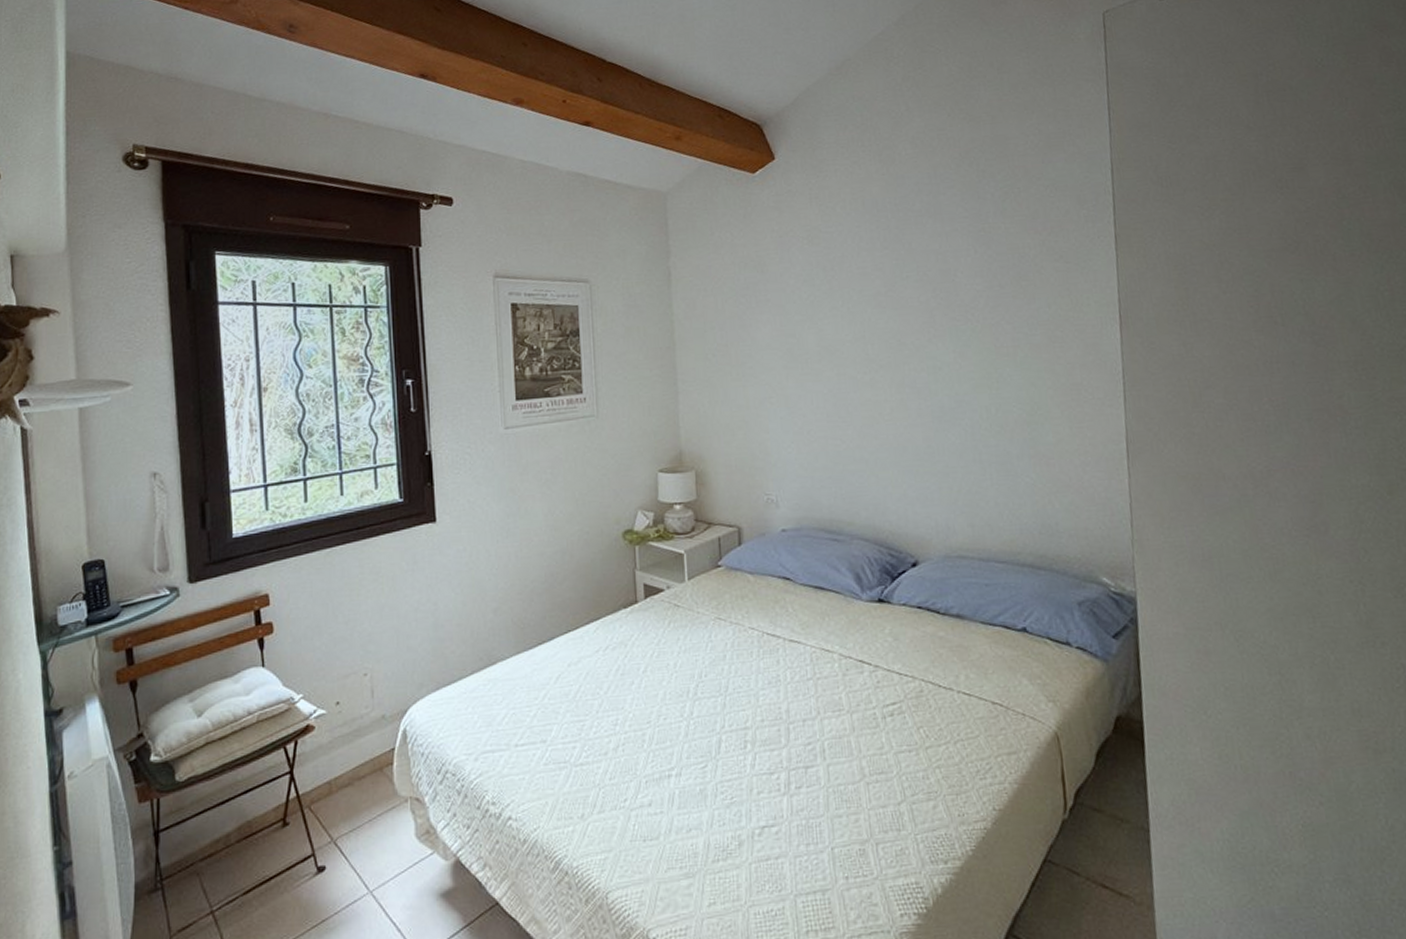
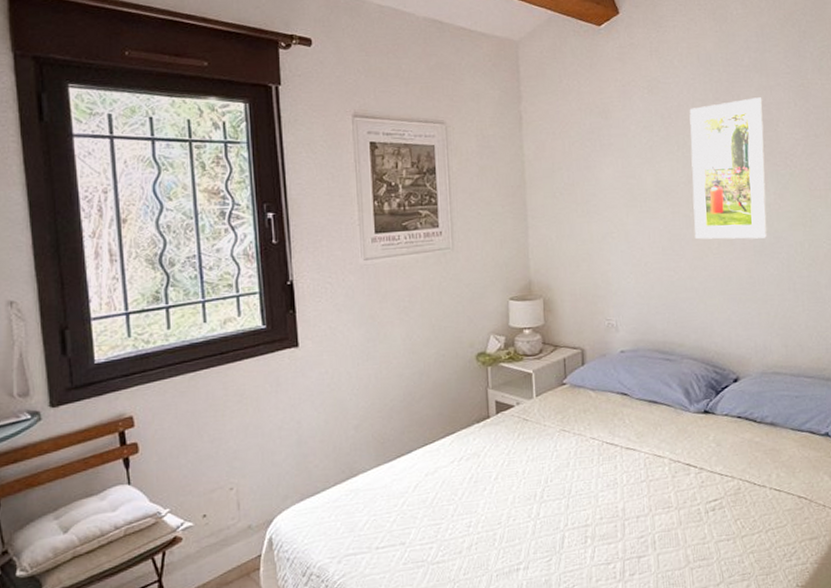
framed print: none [854,245,947,404] -> present [689,97,767,240]

